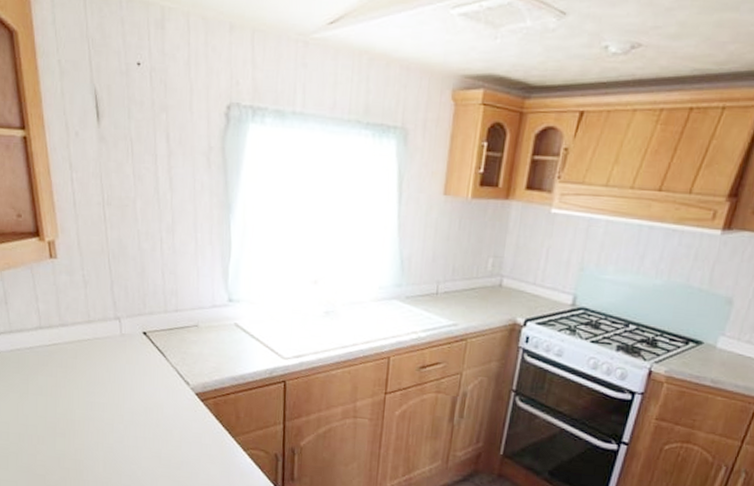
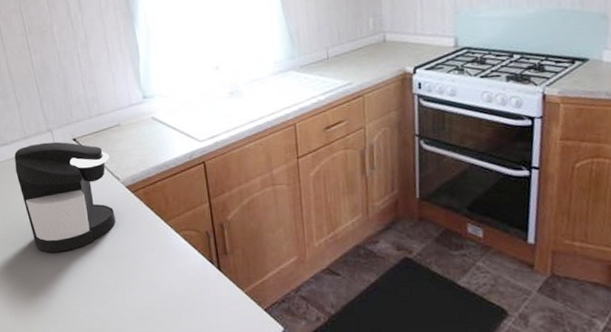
coffee maker: none [73,330,182,451] -> present [14,142,116,252]

